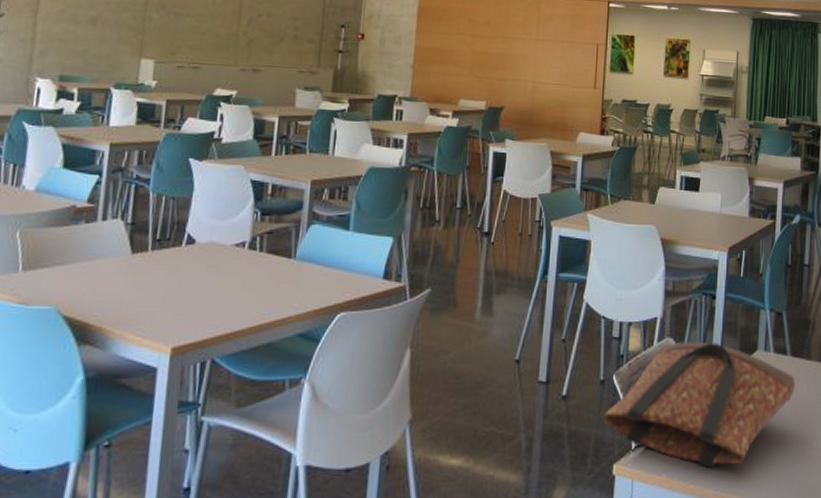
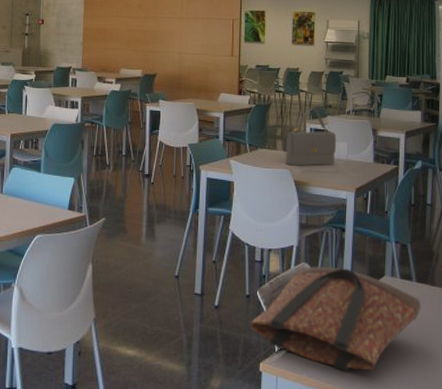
handbag: none [652,153,710,221] -> present [286,108,337,166]

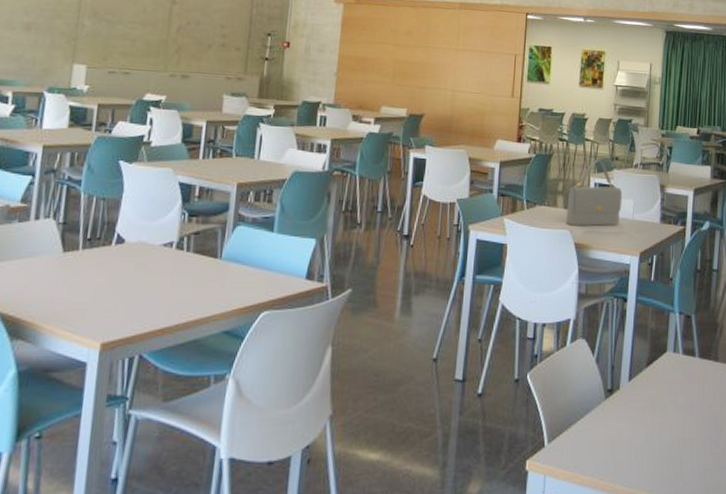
shopping bag: present [250,266,421,372] -> none [517,342,704,466]

